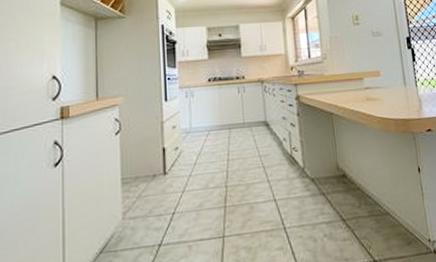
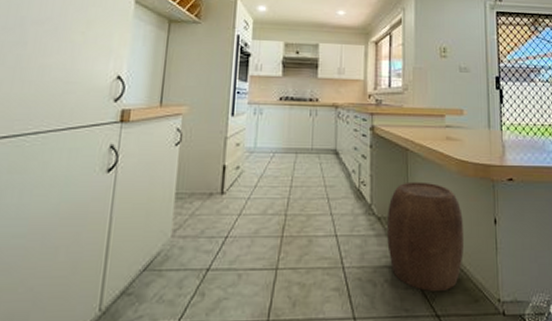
stool: none [320,141,394,240] -> present [387,181,465,292]

